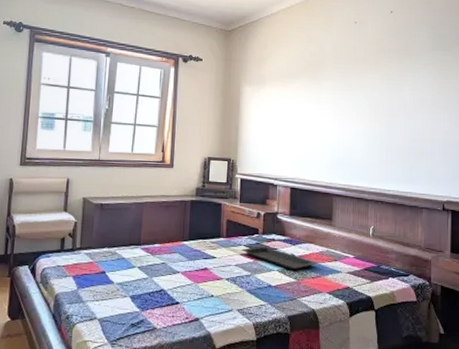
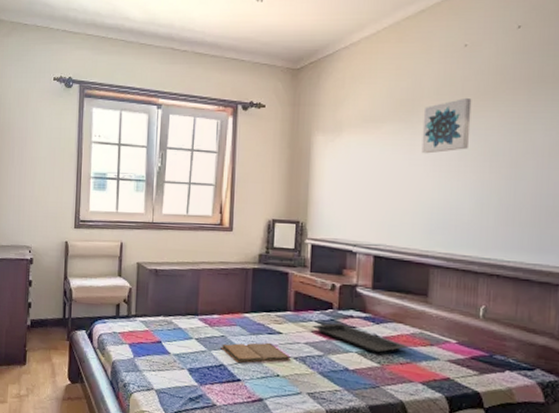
book: none [161,266,223,288] -> present [221,342,291,363]
wall art: none [325,62,361,105] -> present [421,97,472,154]

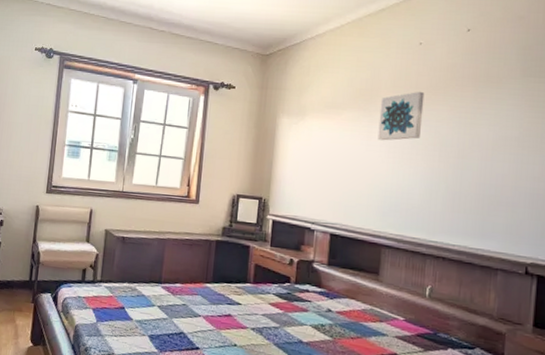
book: present [221,342,291,363] -> none [181,312,248,332]
serving tray: present [312,323,407,354] -> none [269,296,358,328]

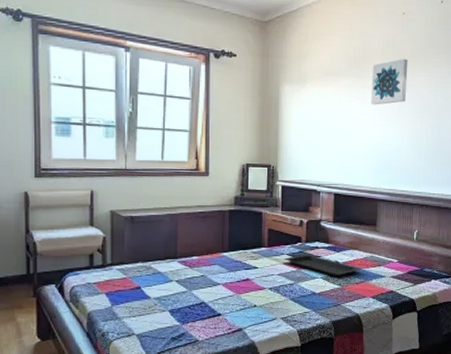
serving tray: none [269,296,358,328] -> present [284,254,361,277]

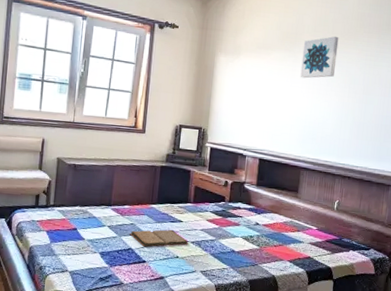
book: none [201,277,266,299] -> present [130,229,189,247]
serving tray: present [284,254,361,277] -> none [207,213,281,238]

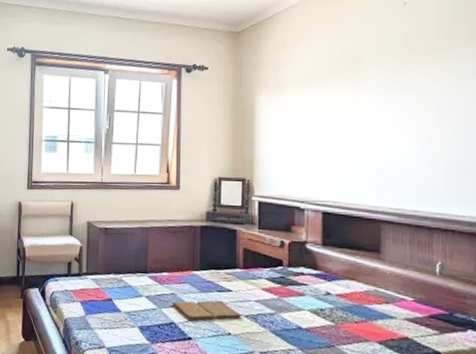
wall art: present [300,36,339,79] -> none [366,53,415,110]

